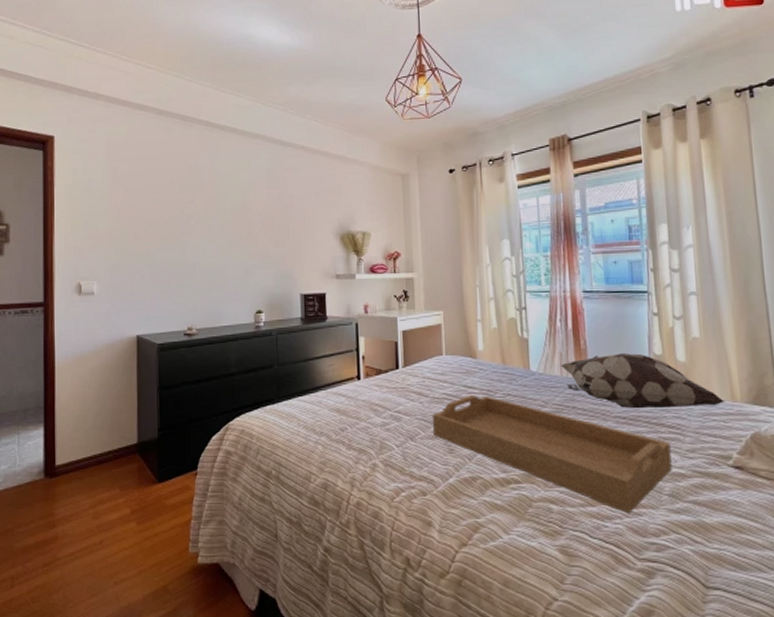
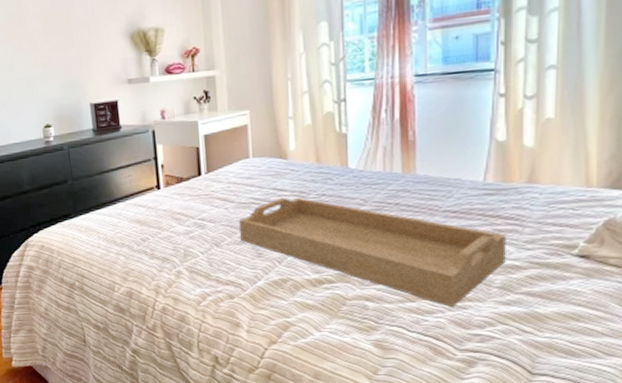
decorative pillow: present [560,352,726,409] -> none [383,141,579,202]

